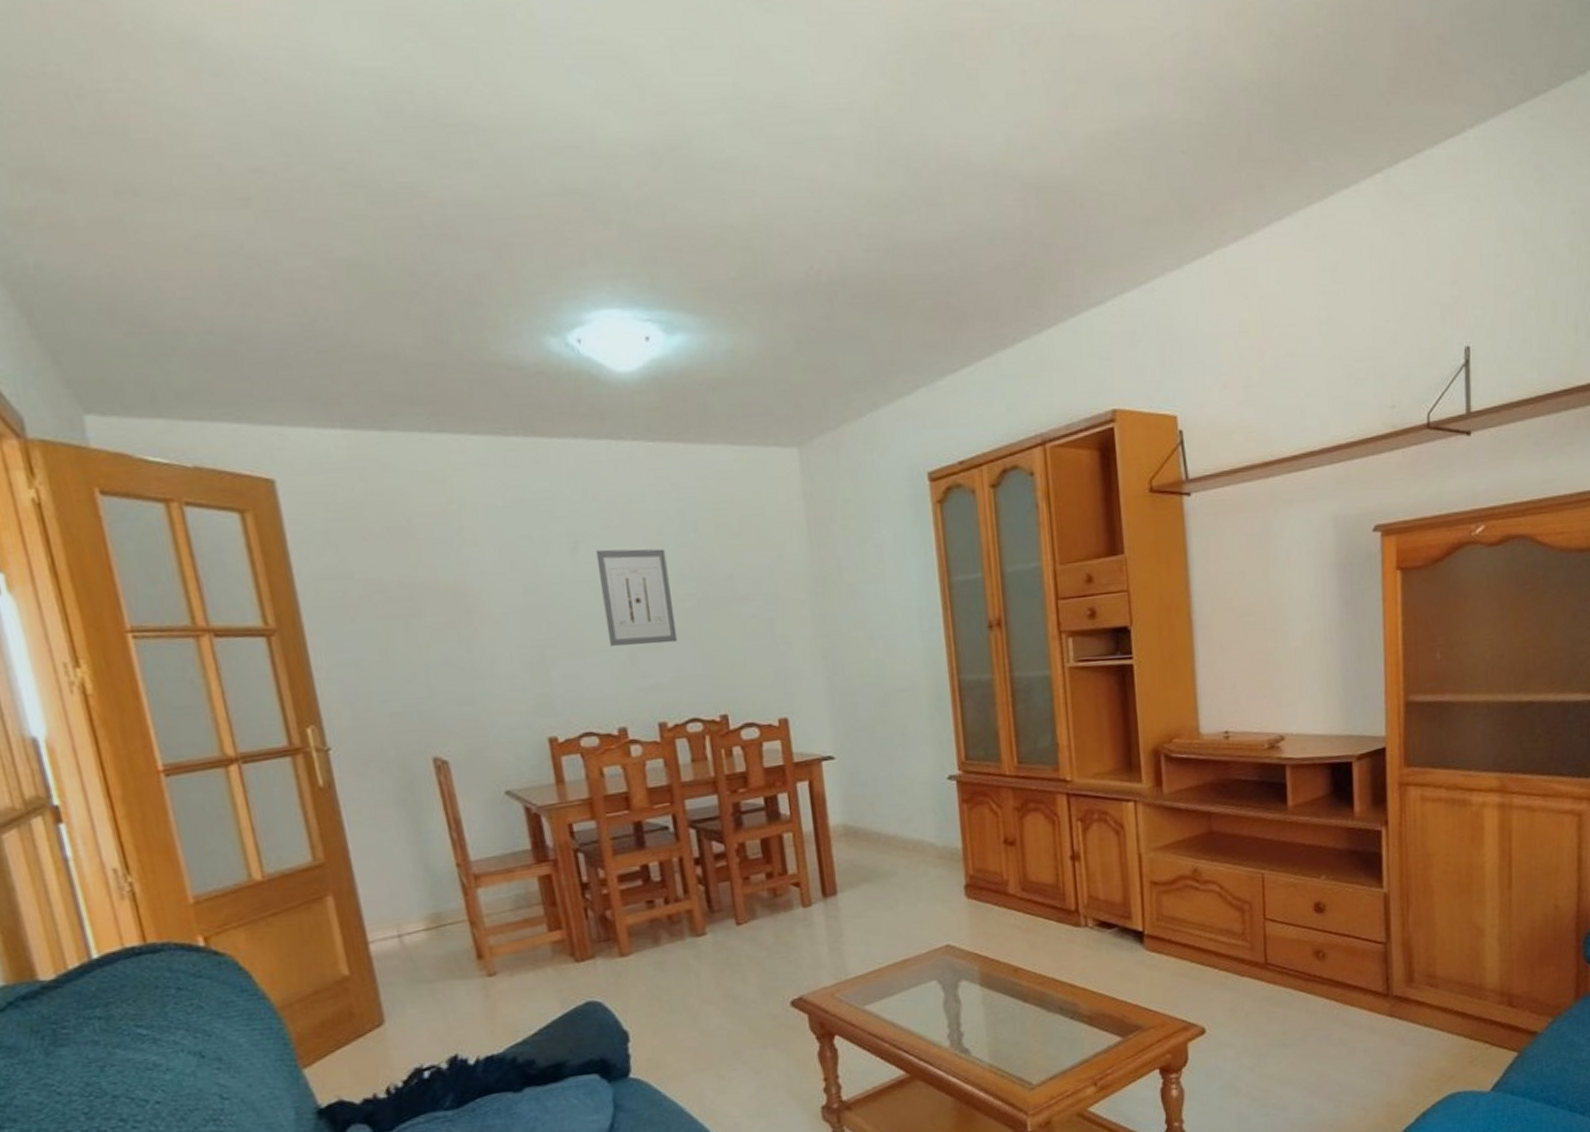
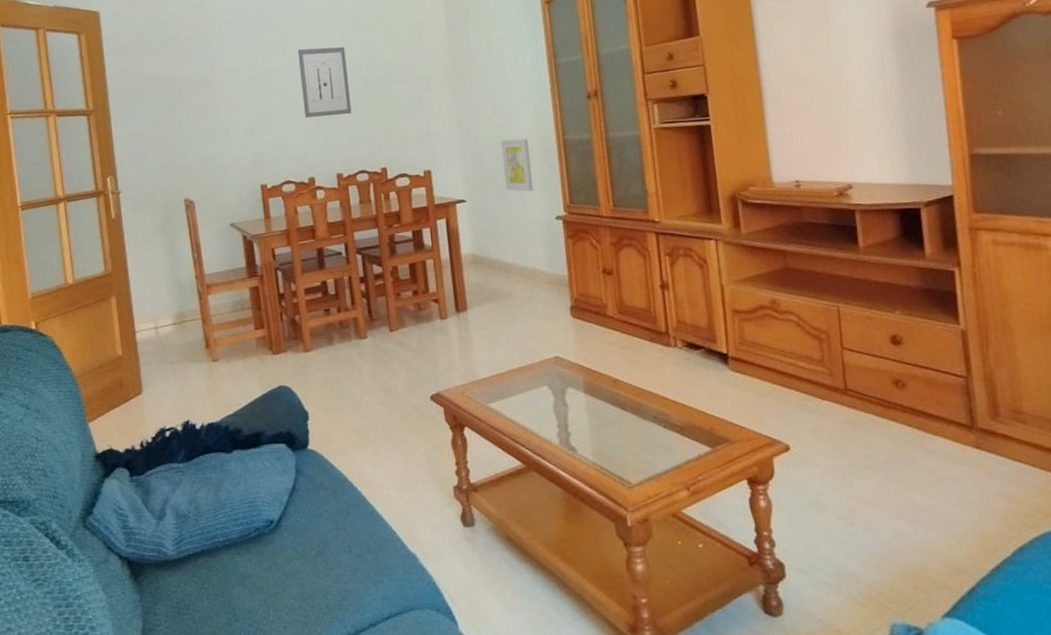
wall art: none [879,678,921,746] -> present [500,138,534,192]

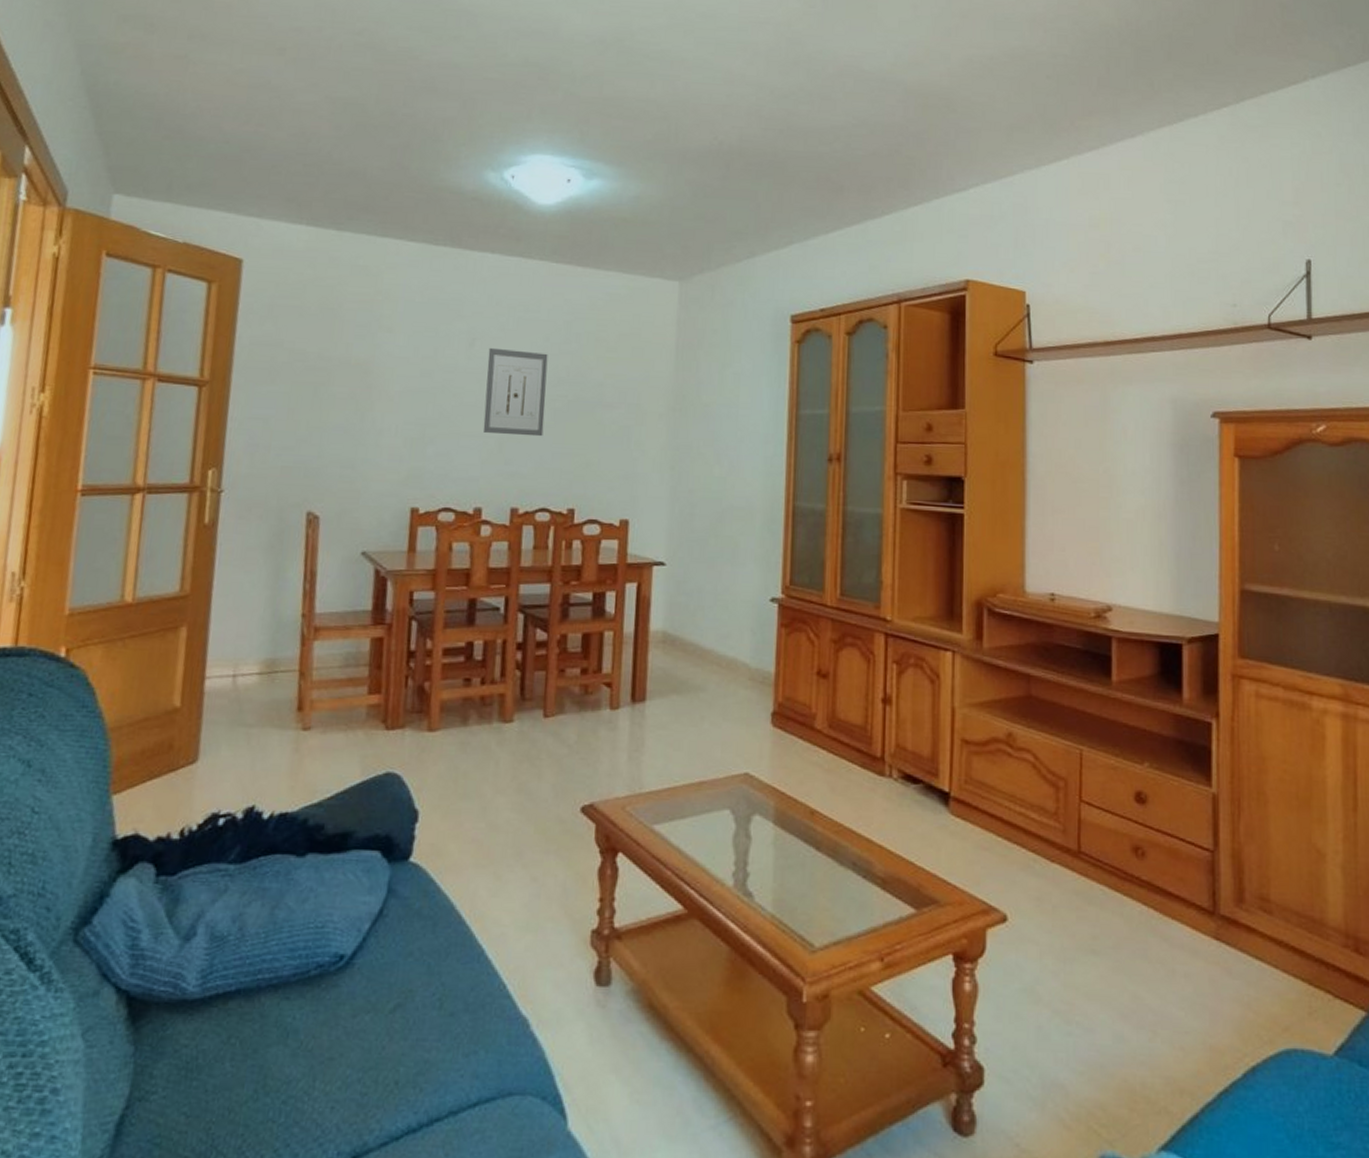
wall art: present [500,138,534,192] -> none [716,495,751,563]

